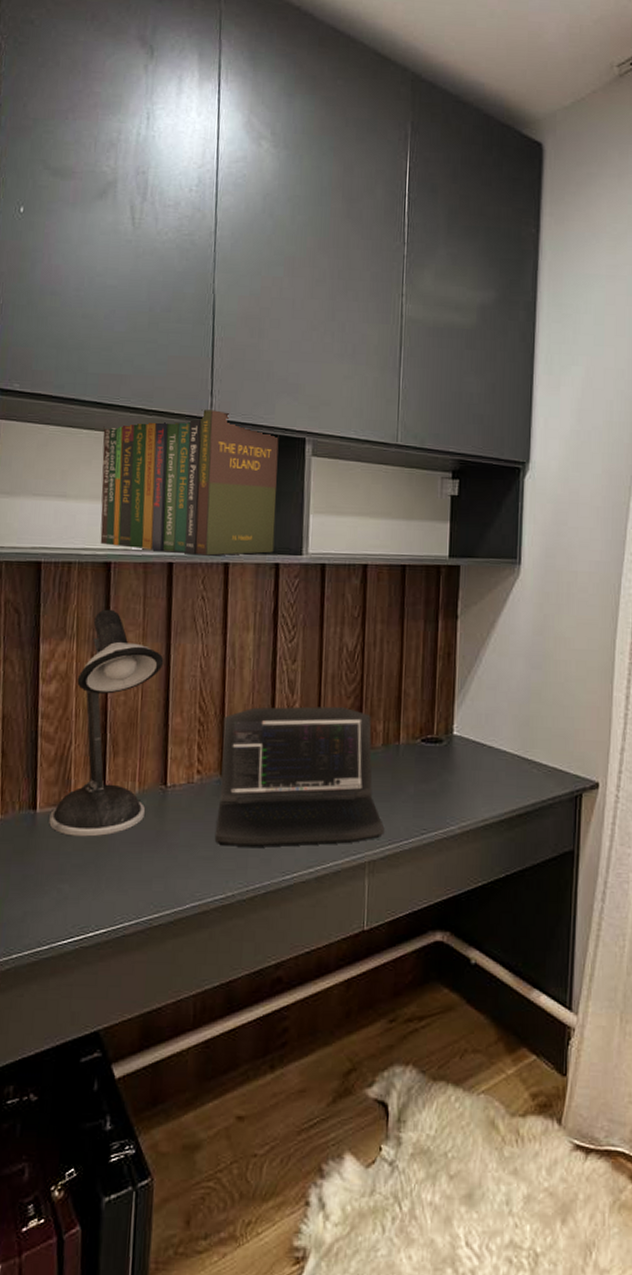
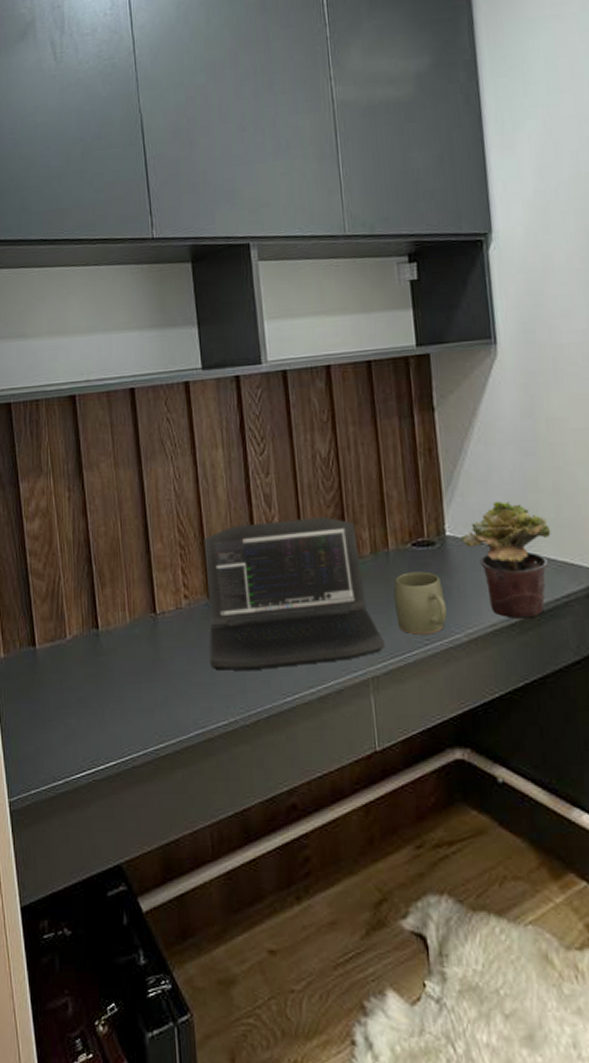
desk lamp: present [49,609,164,837] -> none [49,441,139,670]
books: present [100,409,279,556] -> none [52,228,232,379]
mug: none [398,765,445,825] -> present [393,571,447,635]
potted plant: none [467,708,546,816] -> present [461,501,551,619]

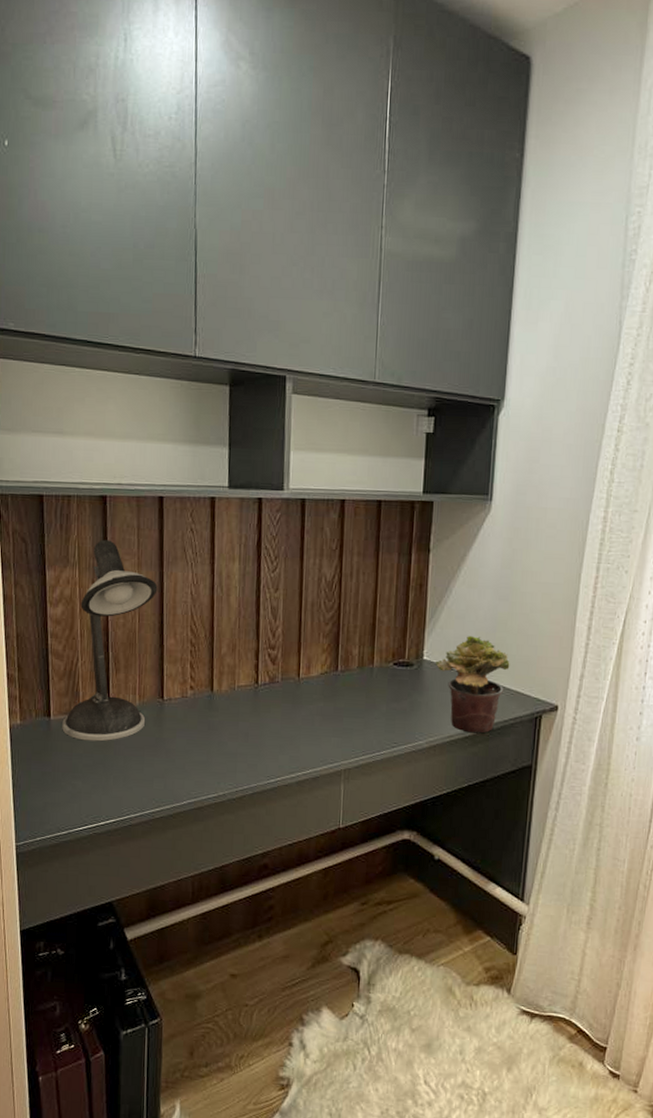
desk lamp: none [49,441,139,670] -> present [62,539,158,742]
laptop: present [203,516,385,671] -> none [207,631,359,755]
mug: present [393,571,447,635] -> none [371,686,414,739]

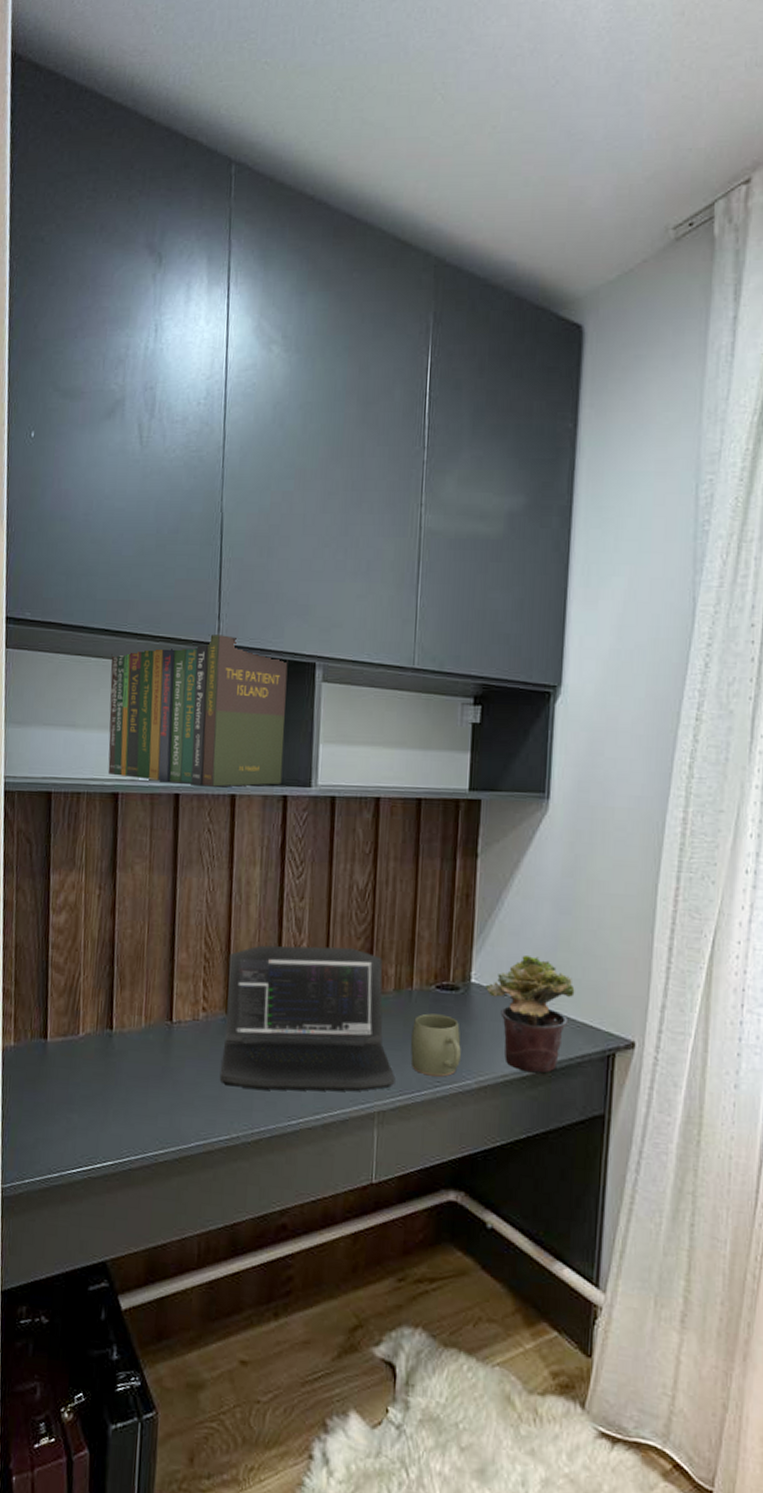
desk lamp: present [62,539,158,742] -> none [59,840,170,1069]
books: none [94,347,261,491] -> present [108,634,288,787]
laptop: none [207,631,359,755] -> present [219,945,396,1092]
mug: none [371,686,414,739] -> present [410,1013,461,1077]

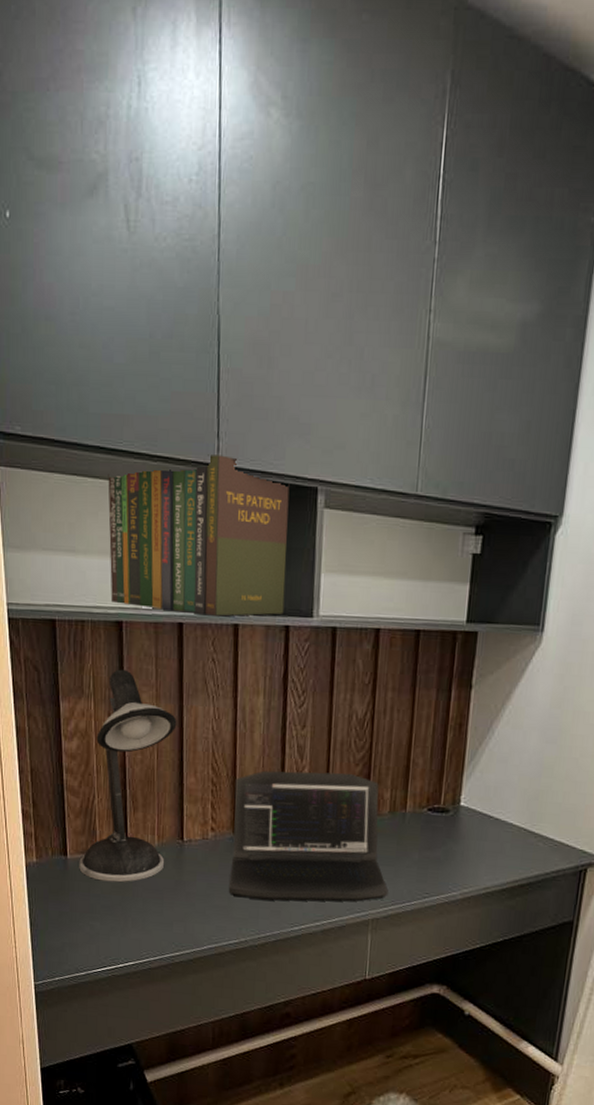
desk lamp: none [59,840,170,1069] -> present [79,669,177,883]
mug: present [410,1013,461,1077] -> none [402,833,449,889]
potted plant: present [486,956,575,1074] -> none [474,781,555,886]

